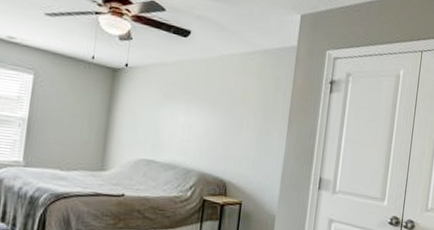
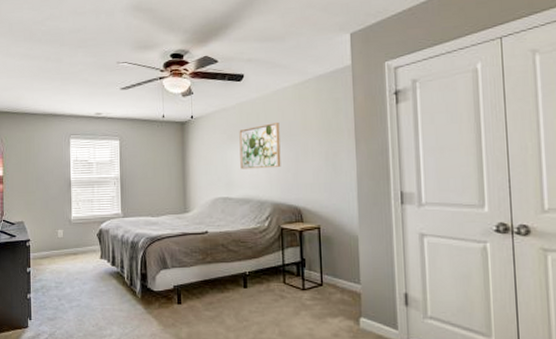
wall art: none [171,88,219,136] -> present [239,123,281,169]

